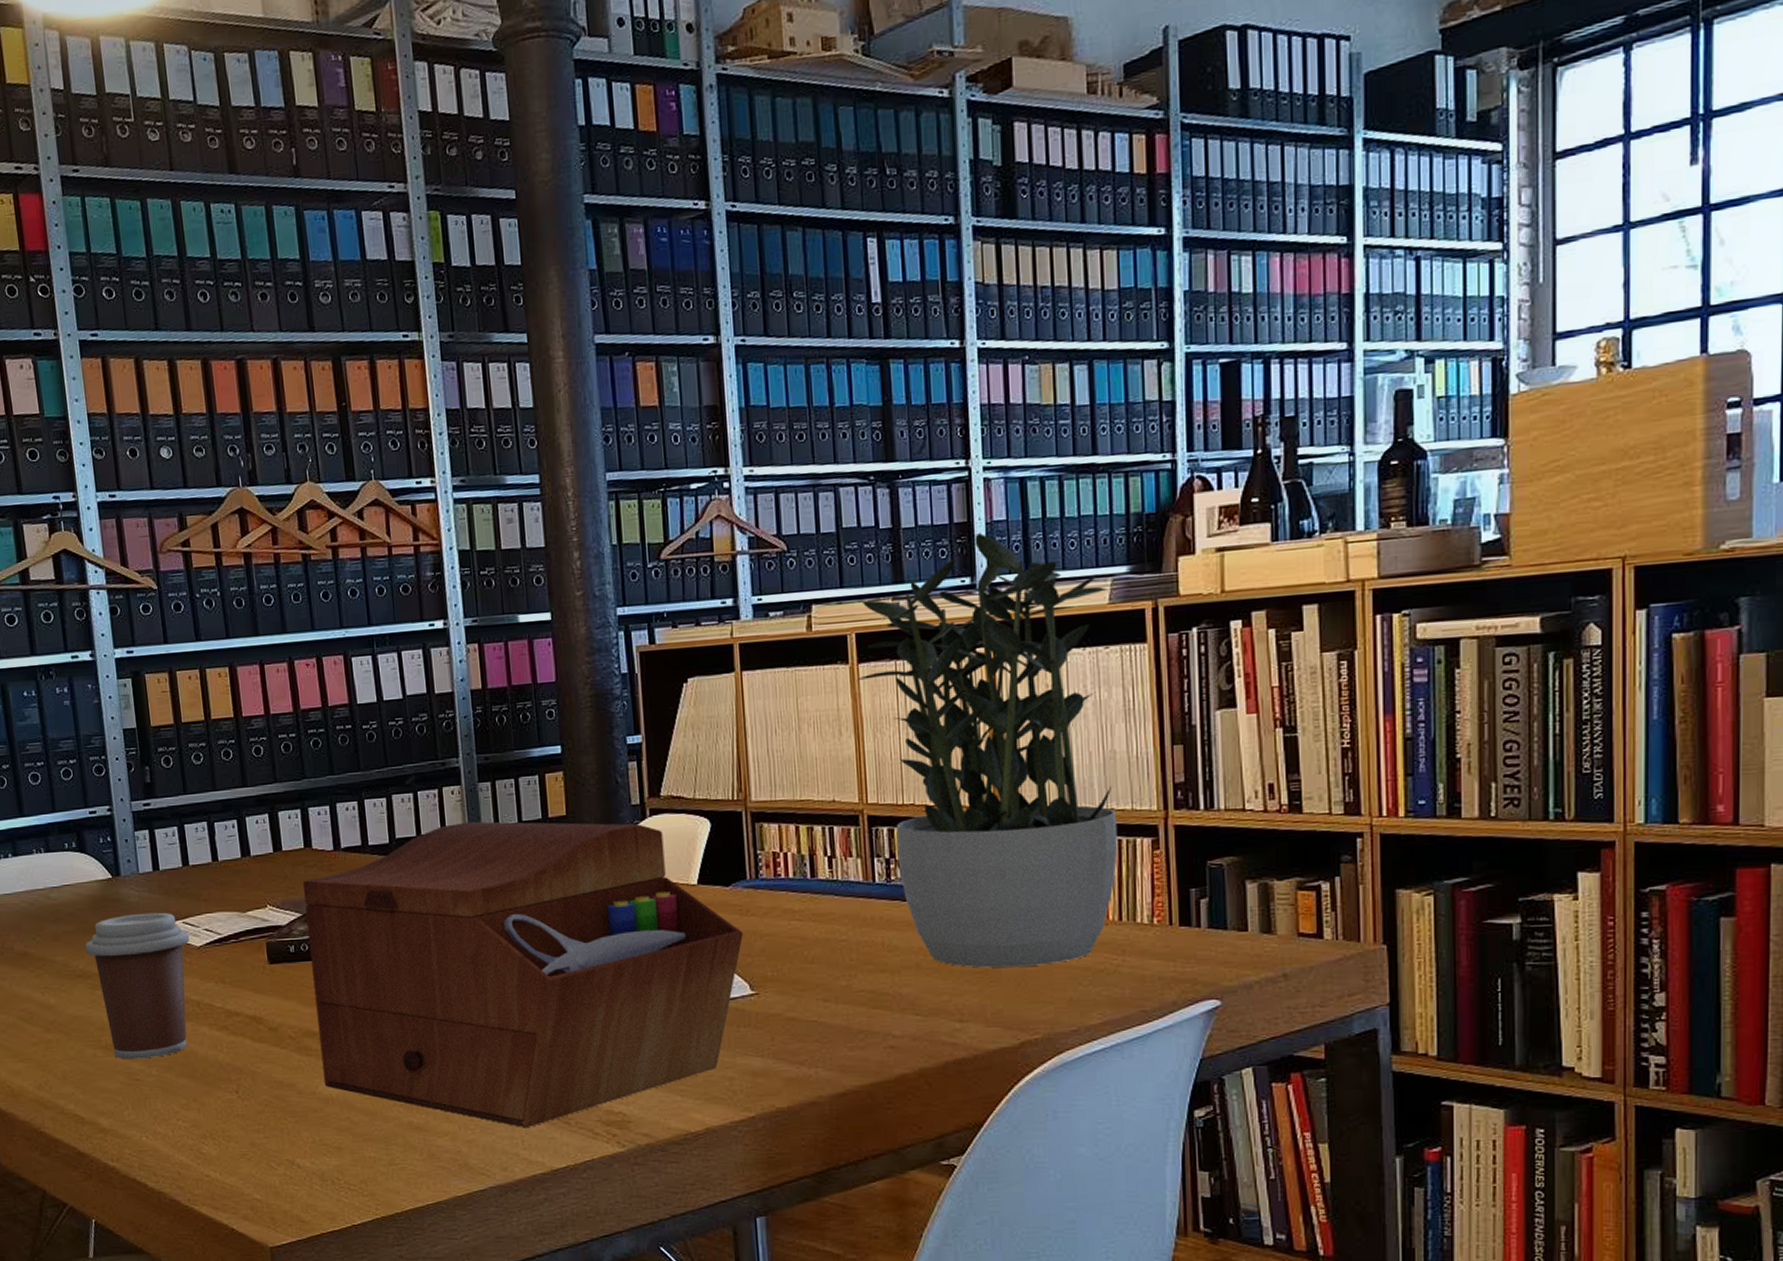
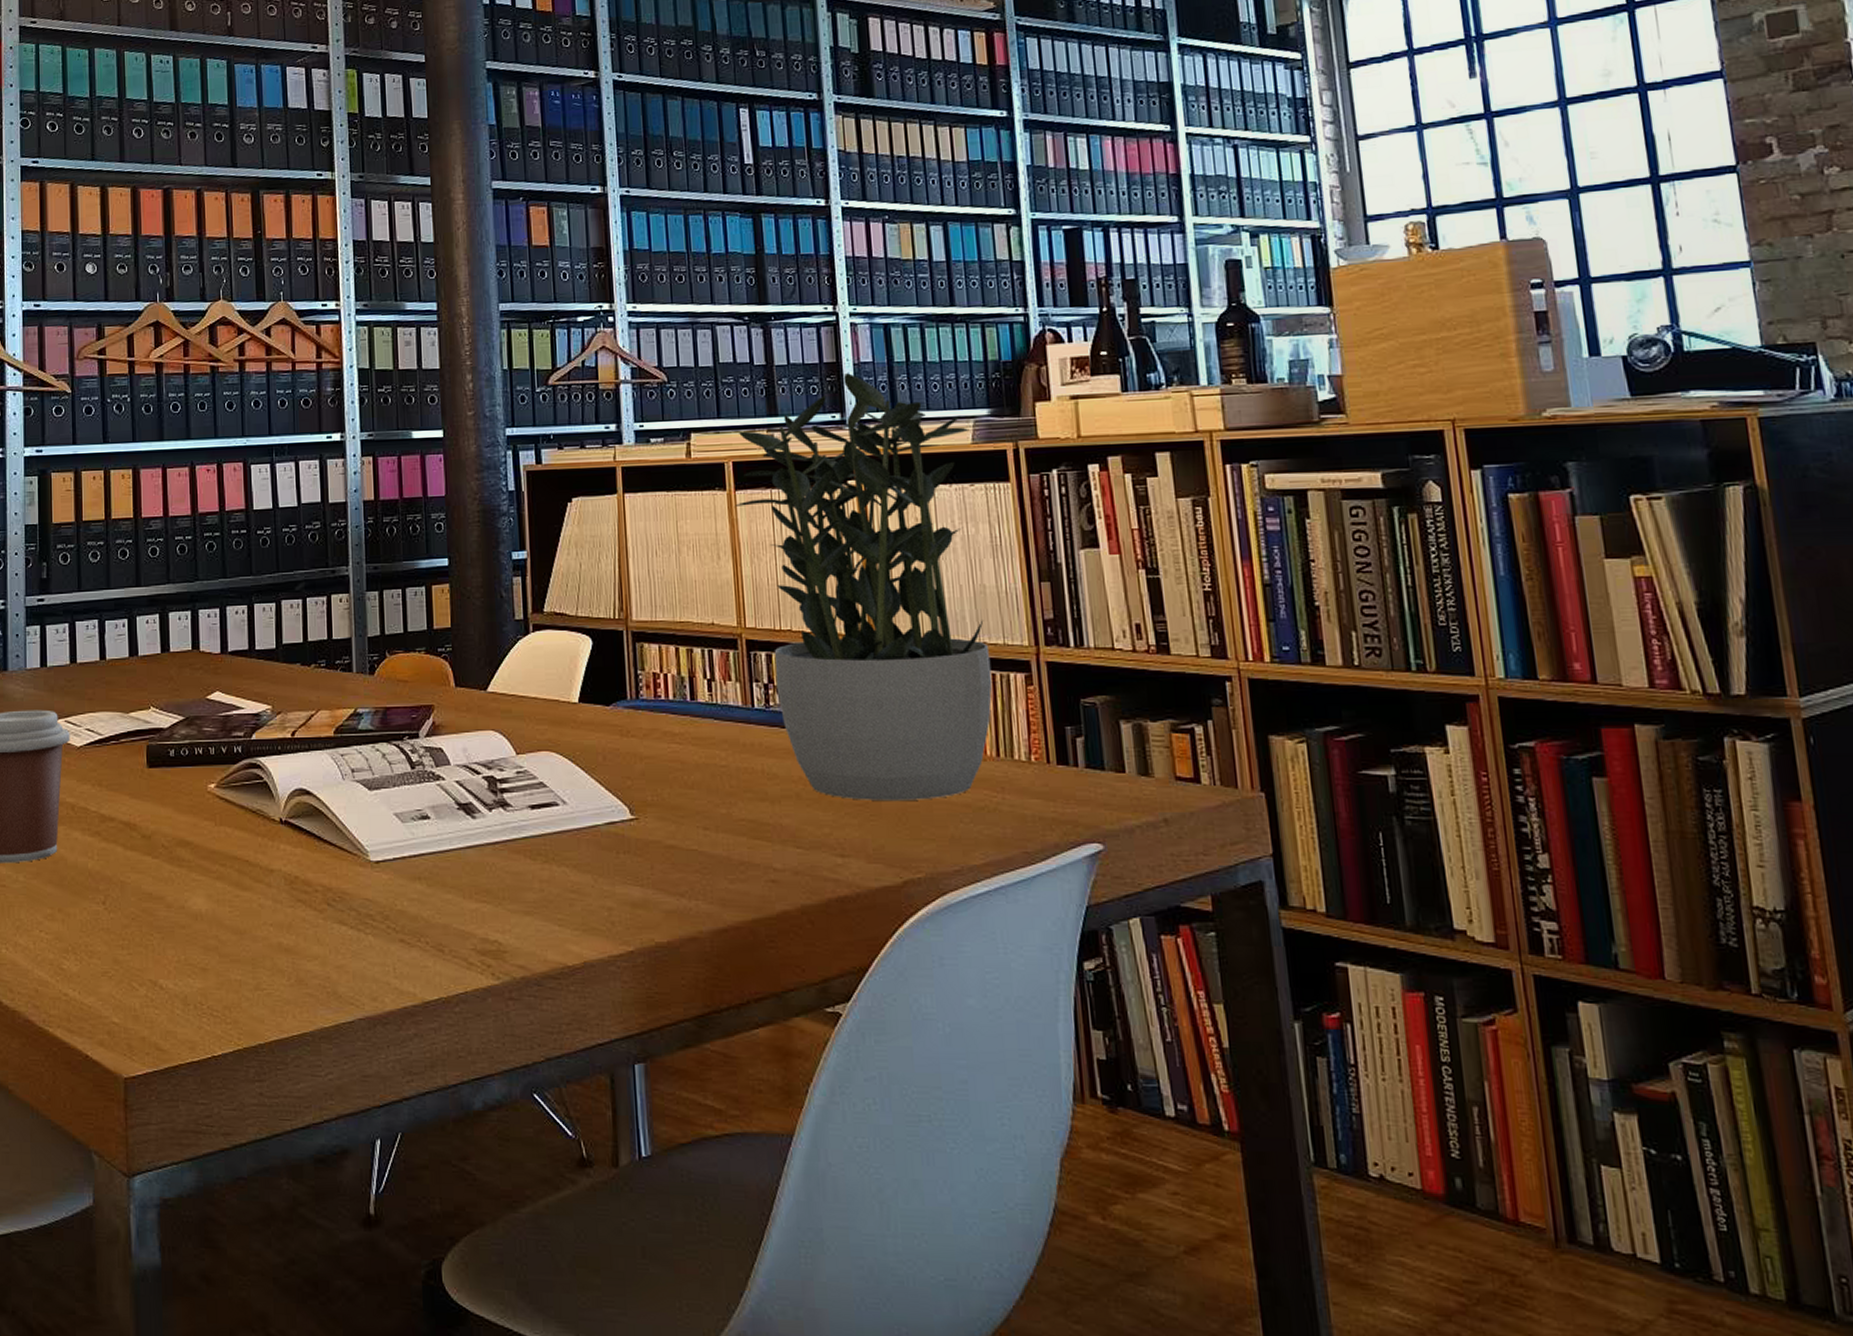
sewing box: present [303,821,743,1128] -> none [188,630,623,955]

